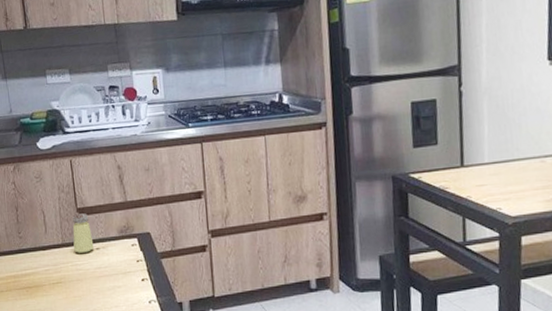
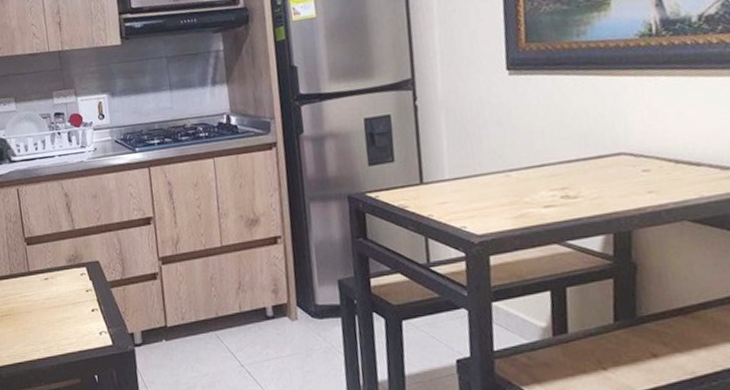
saltshaker: present [72,213,94,253] -> none [20,243,43,284]

